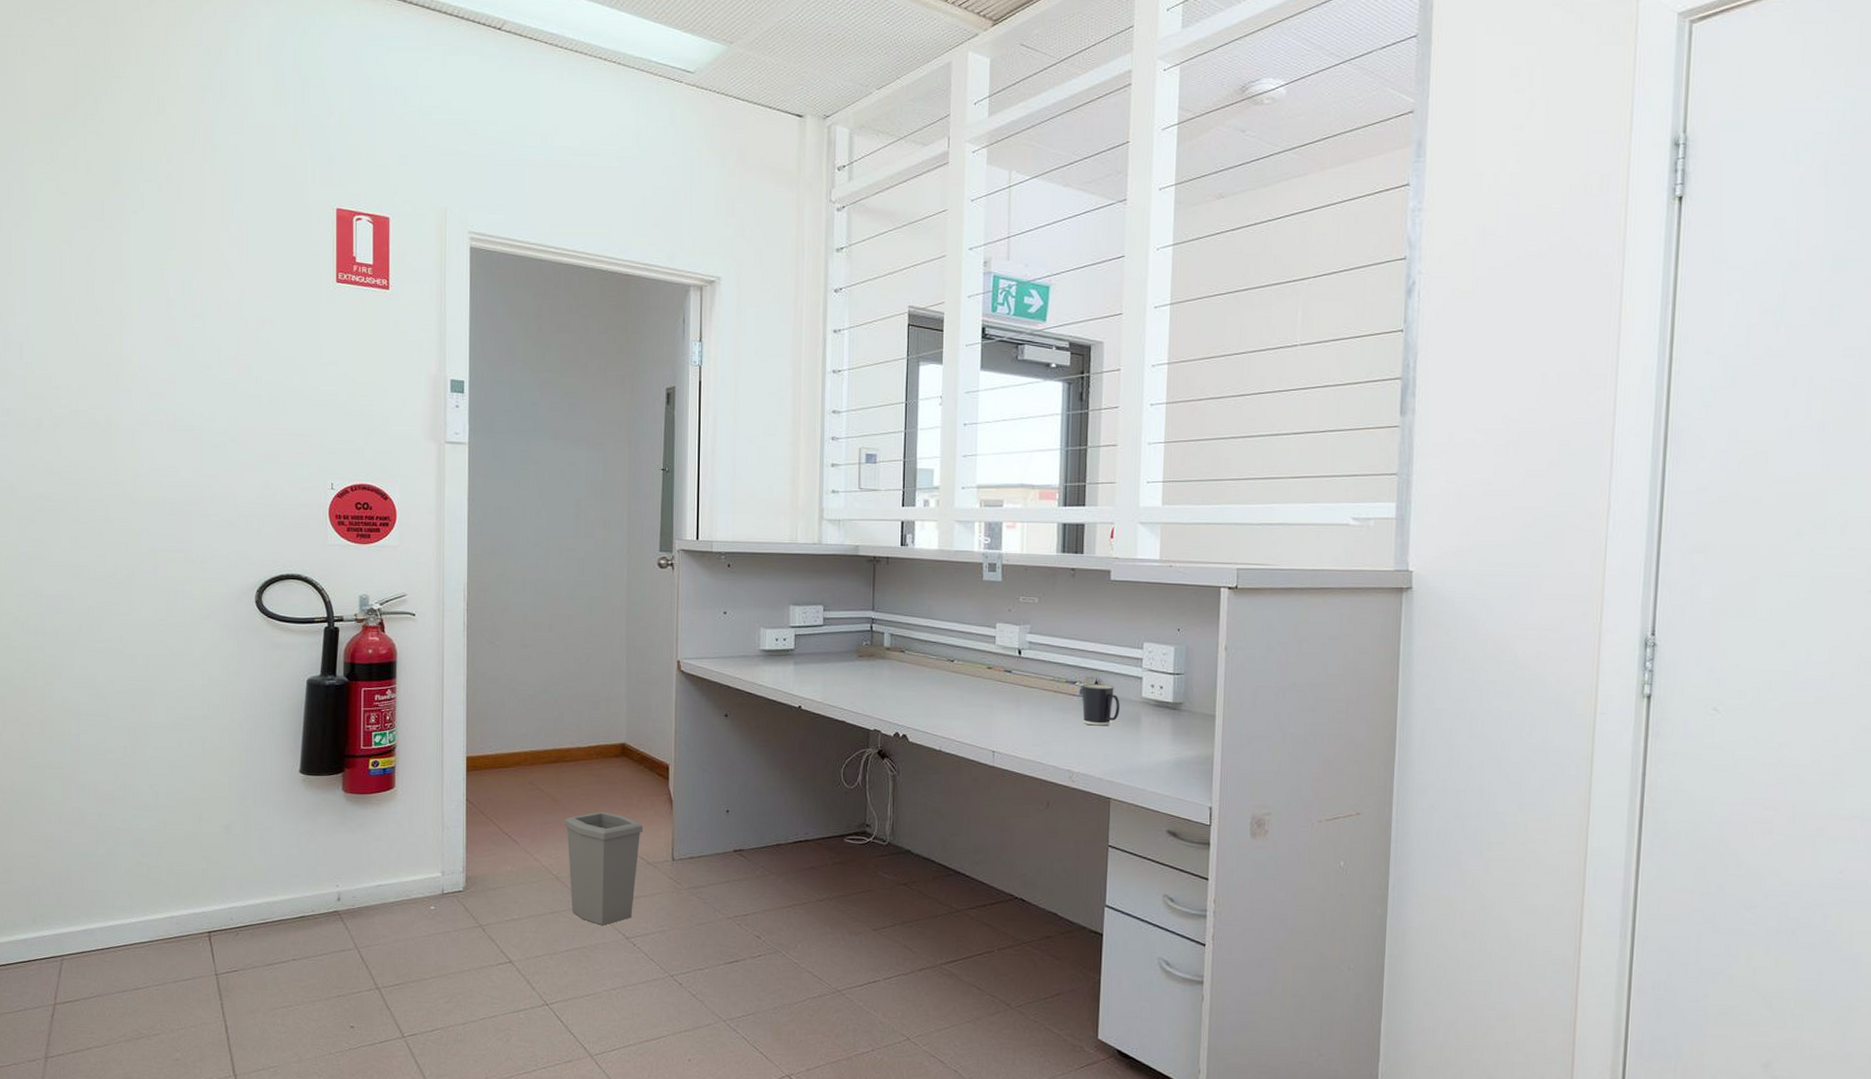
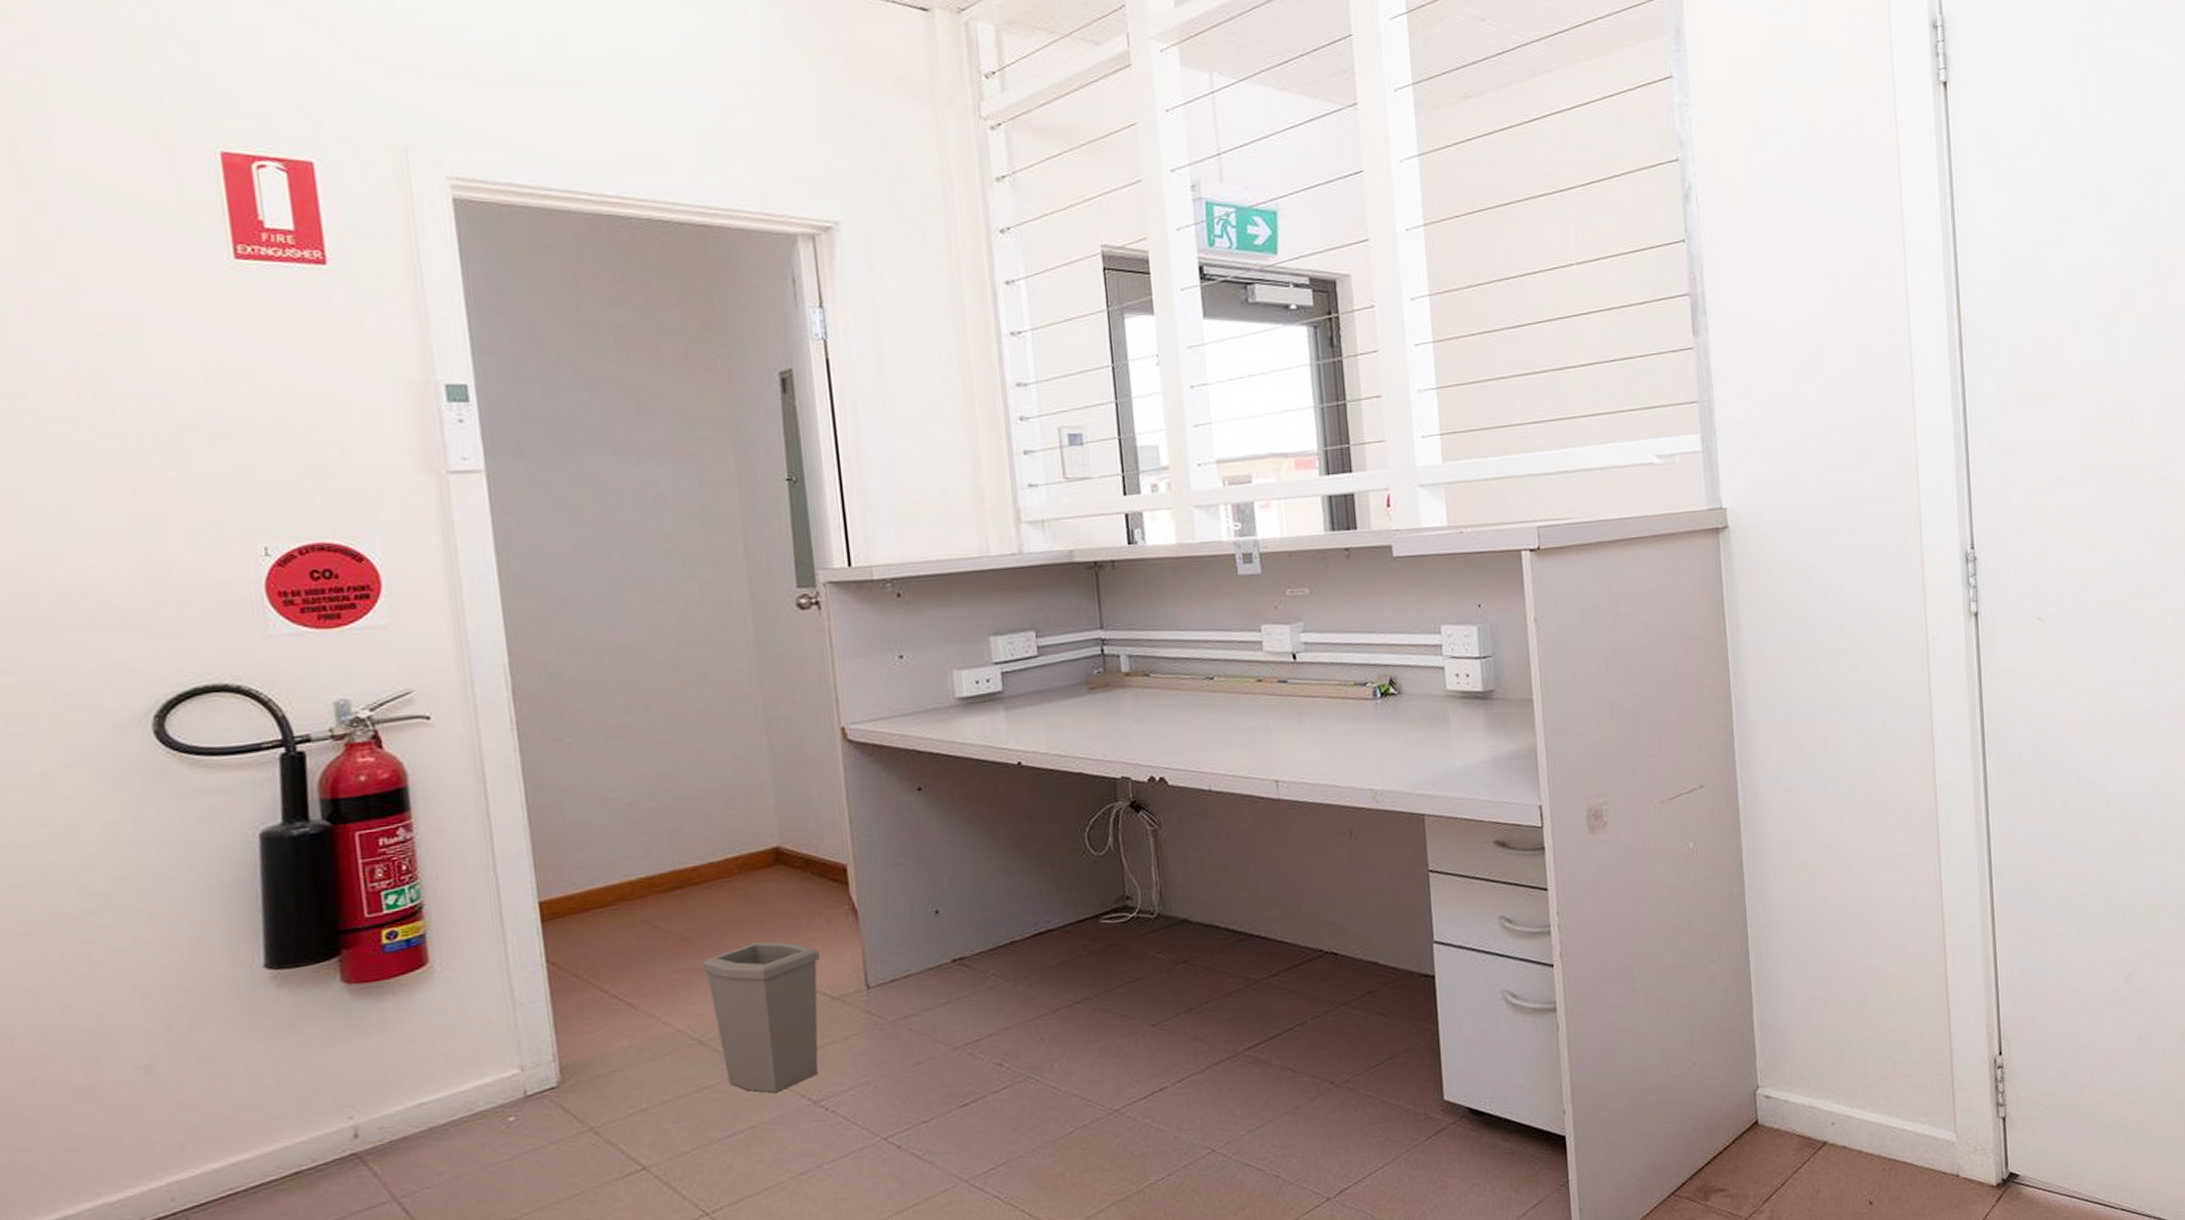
mug: present [1082,683,1120,726] -> none [1374,681,1423,732]

